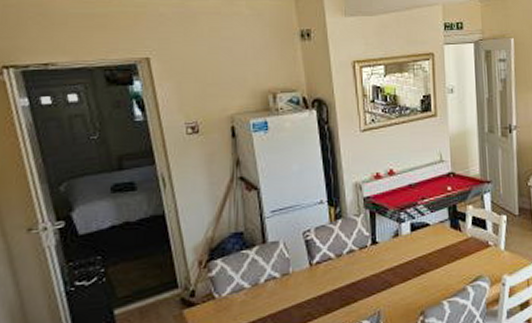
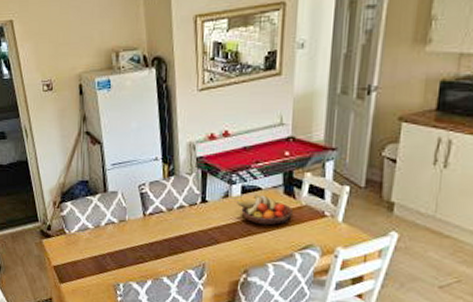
fruit bowl: none [407,230,460,262] -> present [237,194,293,226]

